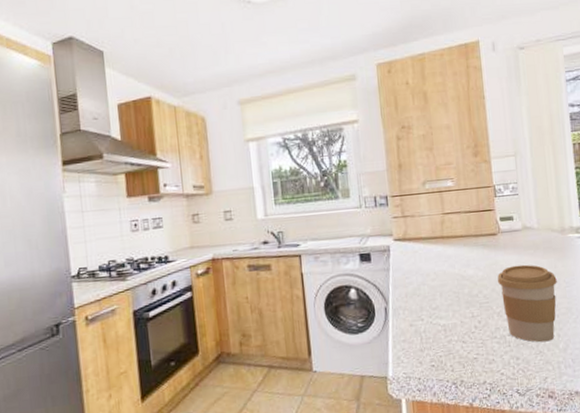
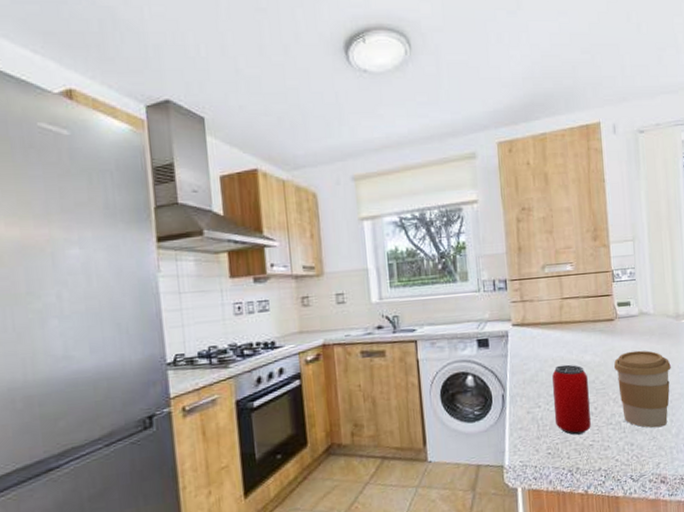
can: none [434,278,475,348] -> present [552,364,591,435]

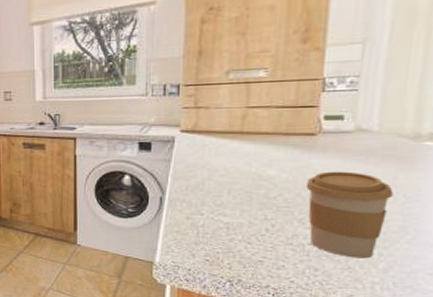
can: present [552,364,591,435] -> none [218,176,268,249]

